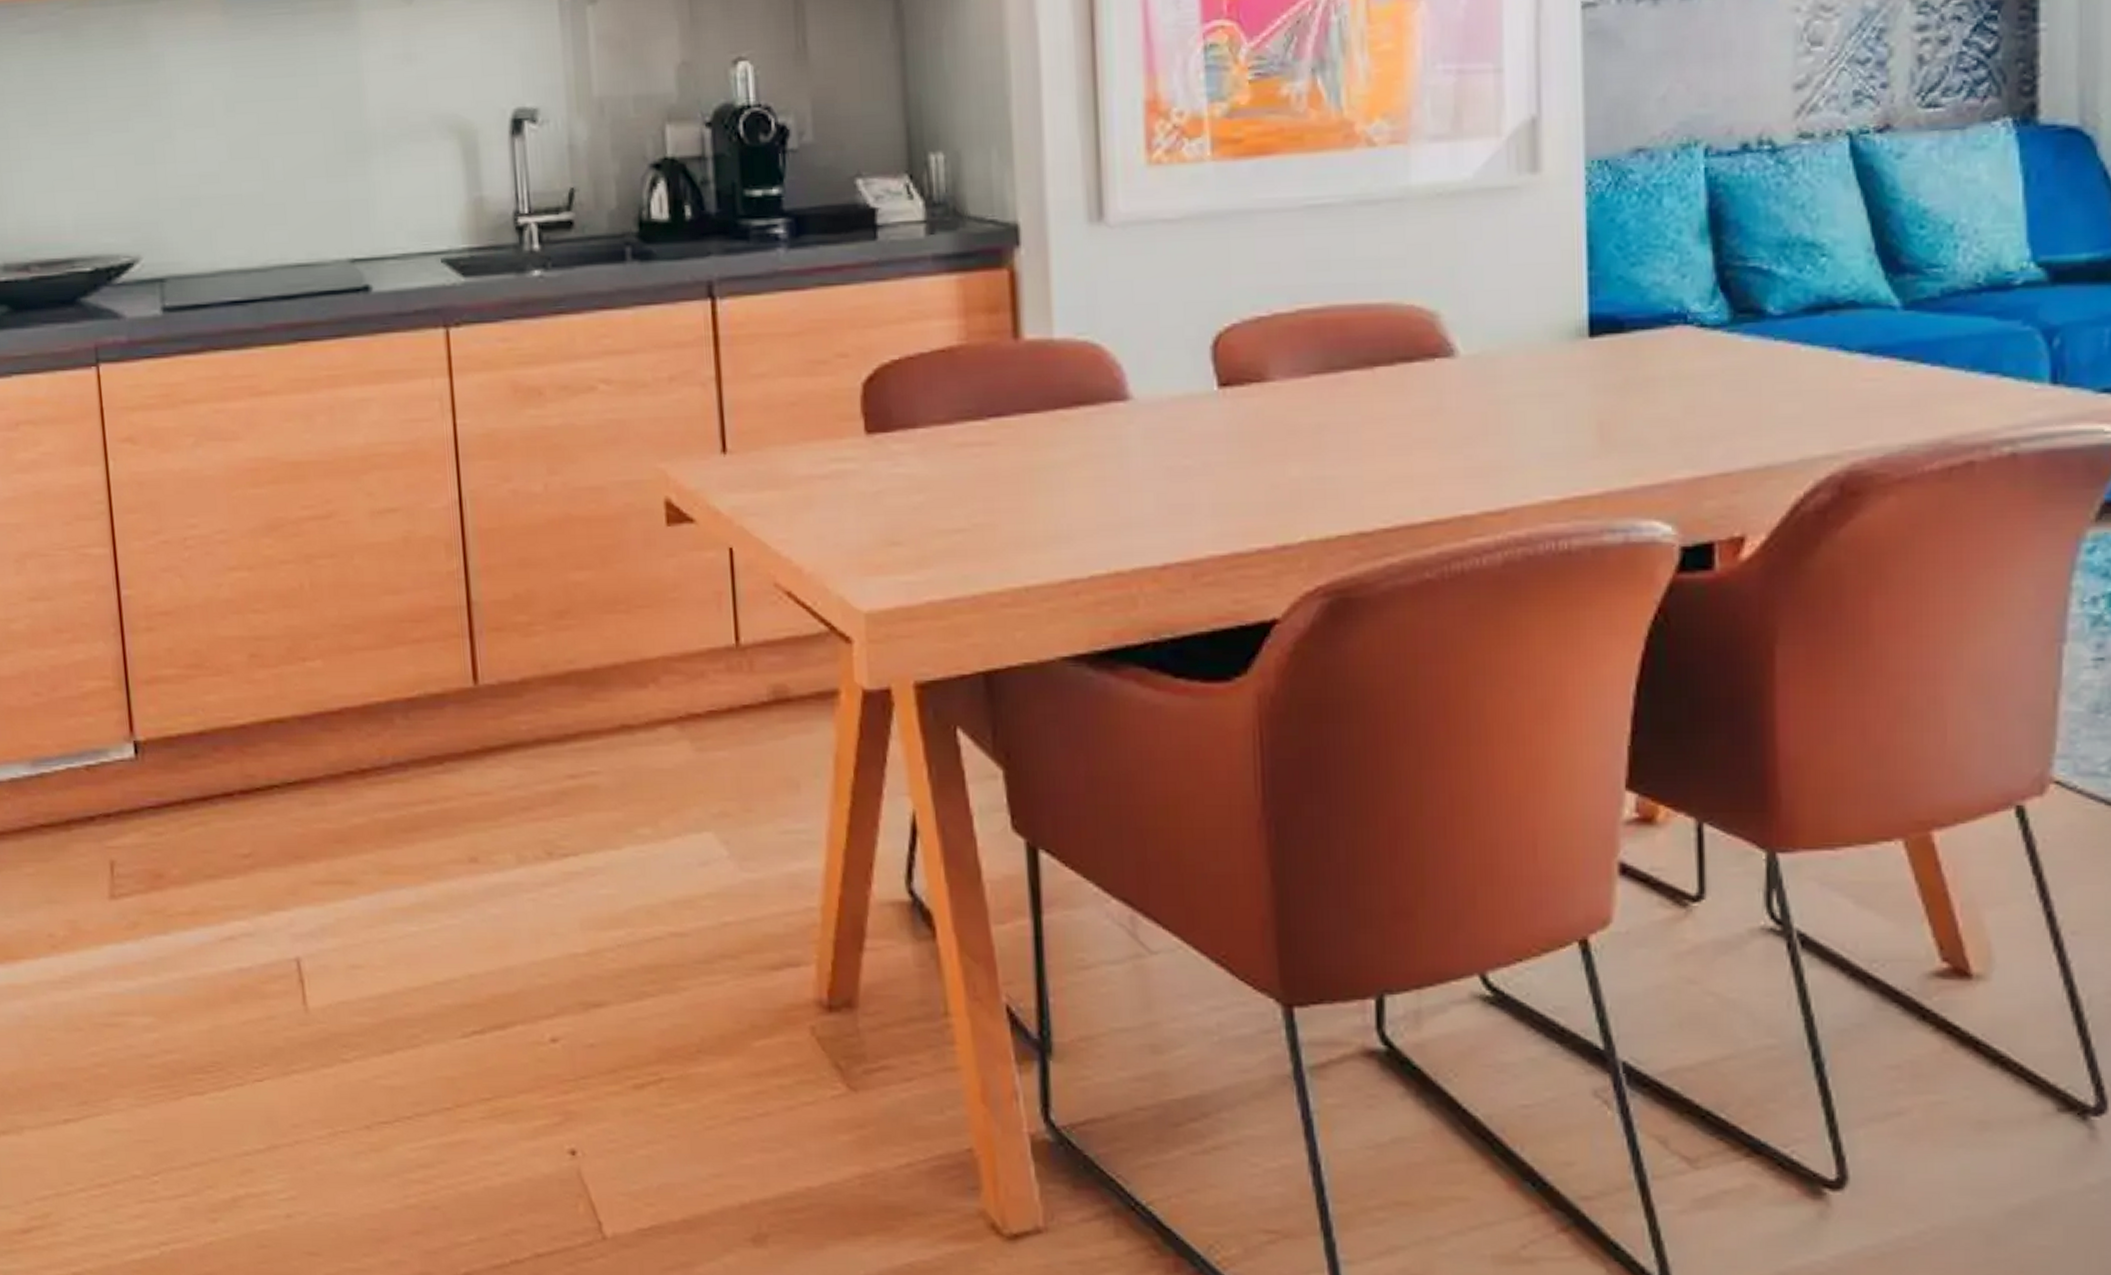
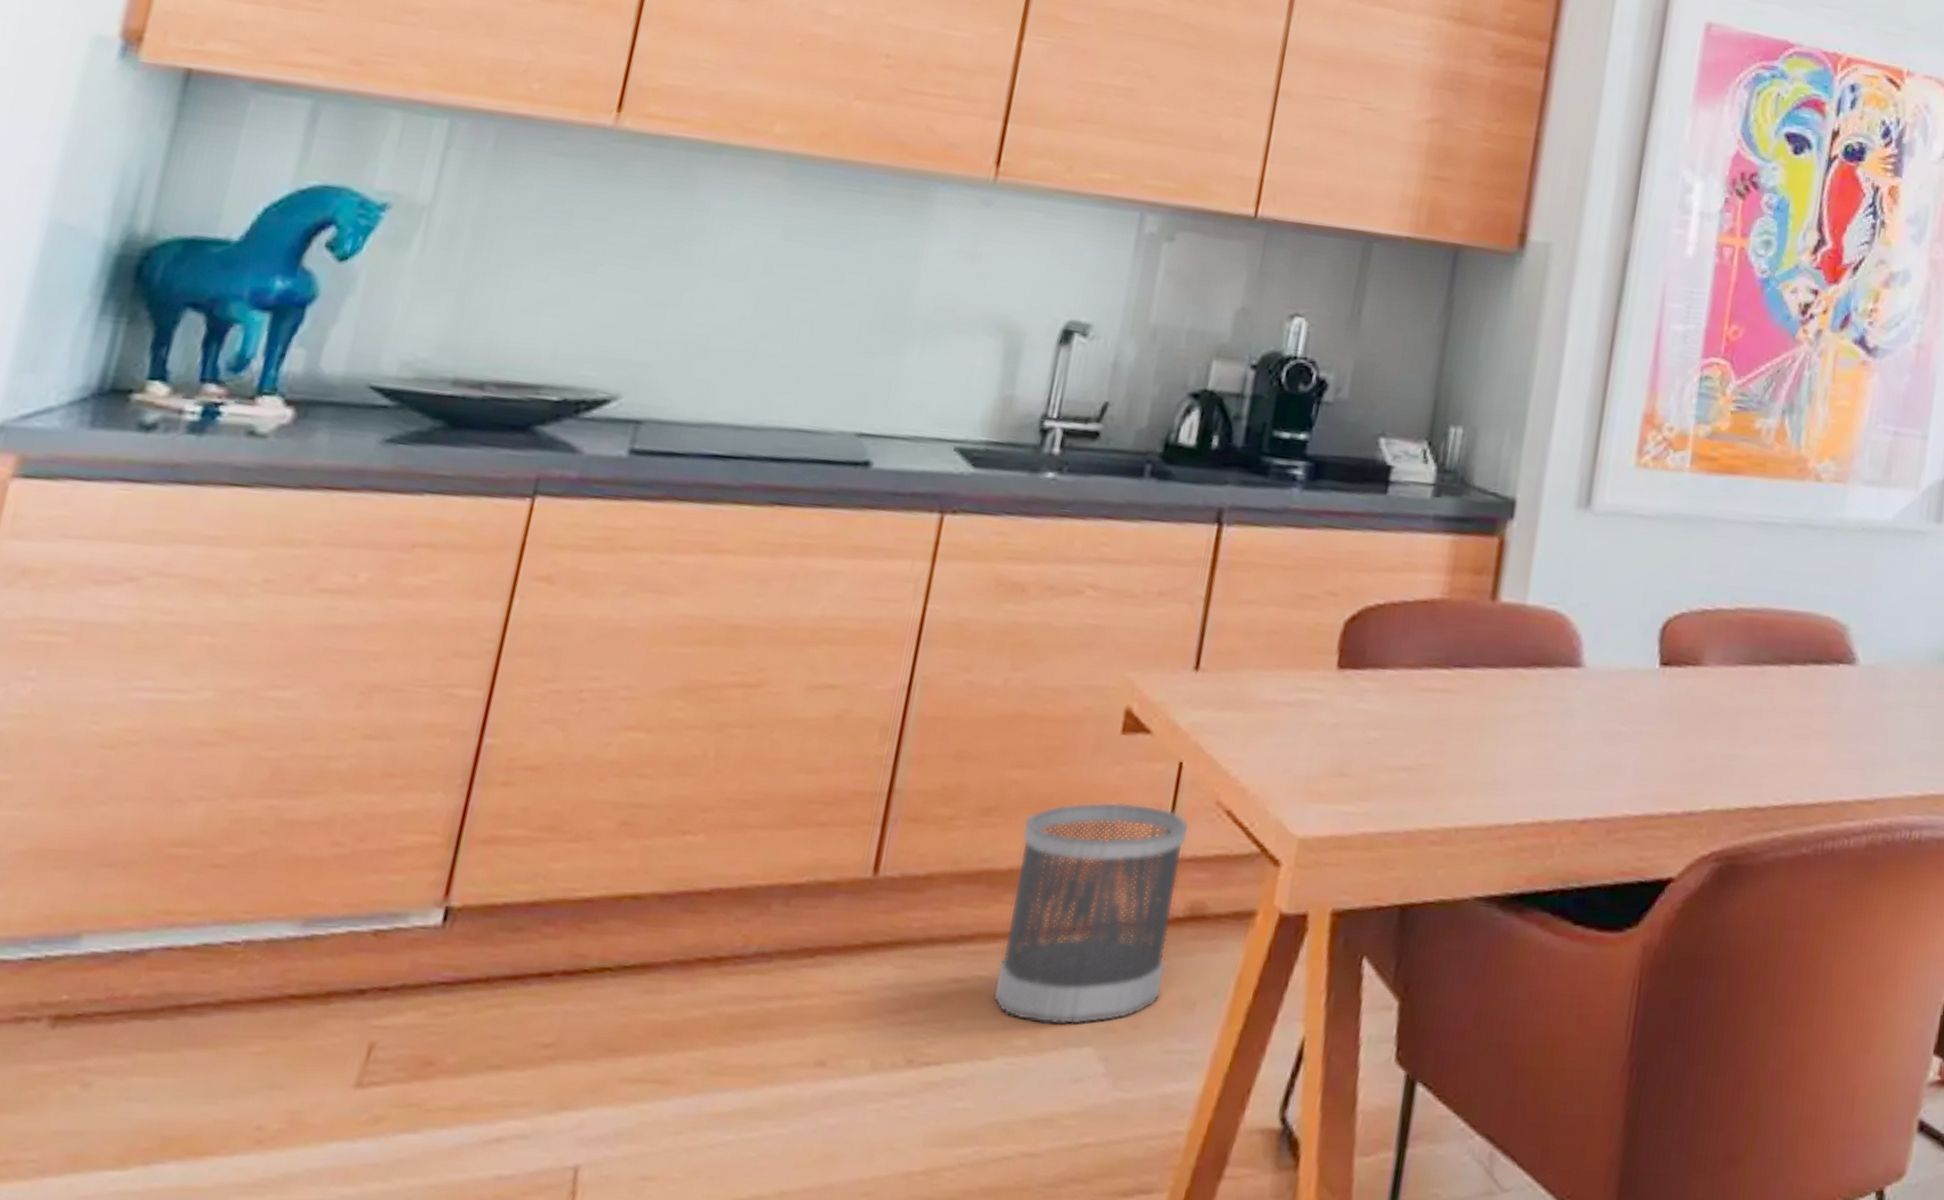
wastebasket: none [596,593,765,812] -> present [992,801,1190,1025]

